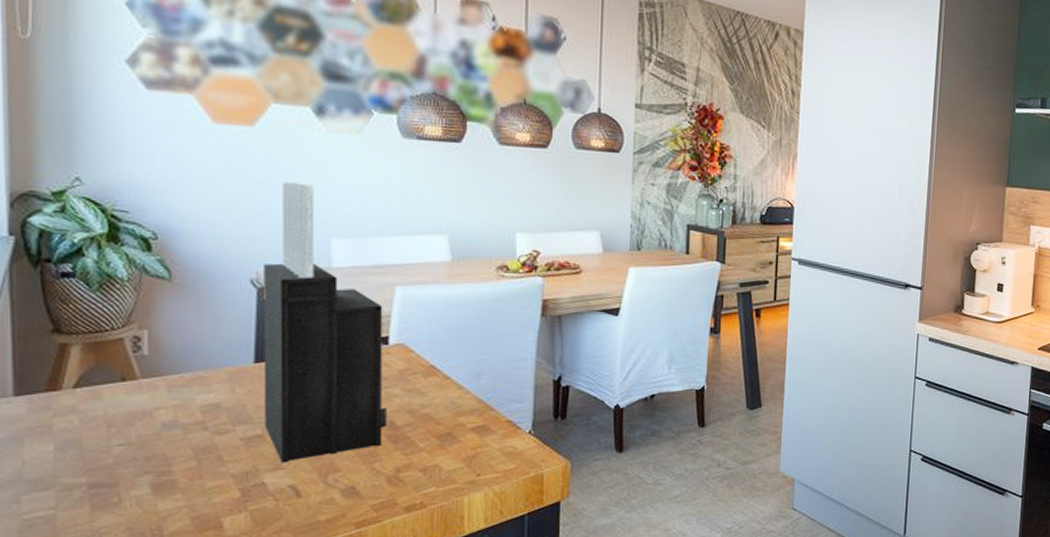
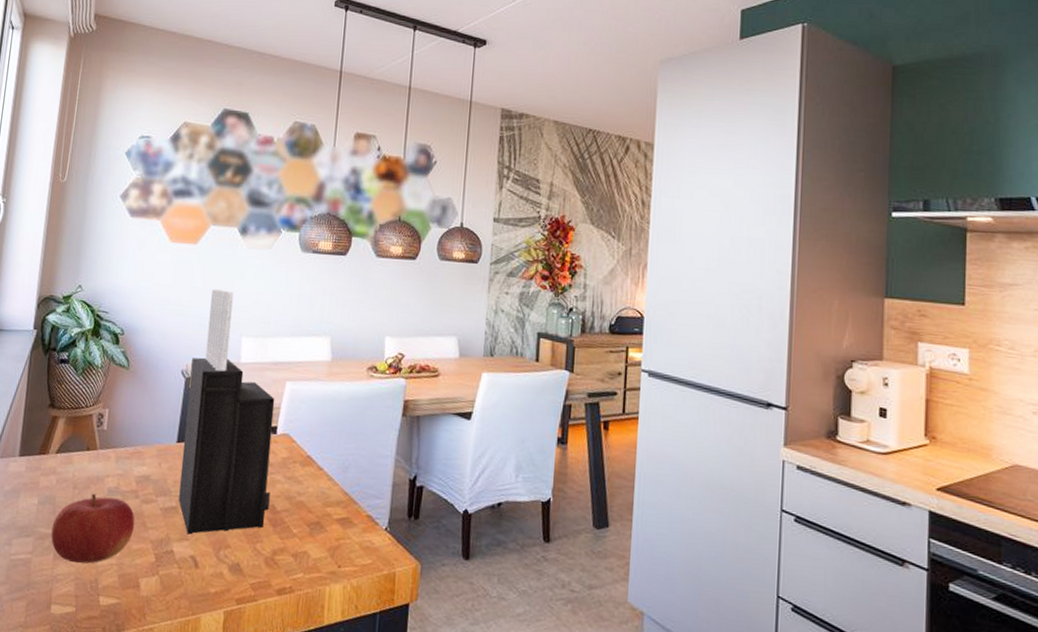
fruit: none [82,430,206,511] -> present [51,493,135,564]

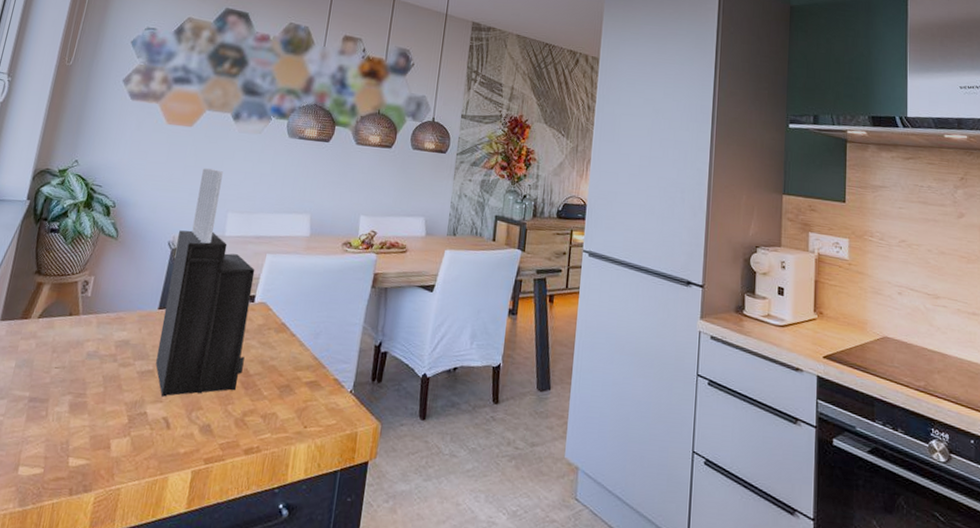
fruit: present [51,493,135,564] -> none [25,357,111,426]

